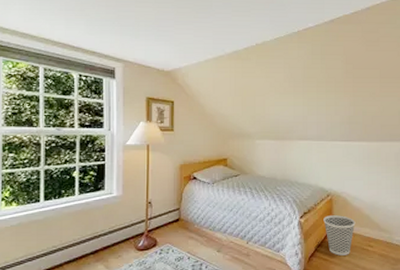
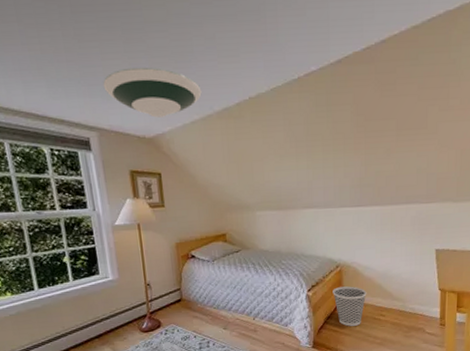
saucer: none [134,14,216,55] -> present [103,67,202,118]

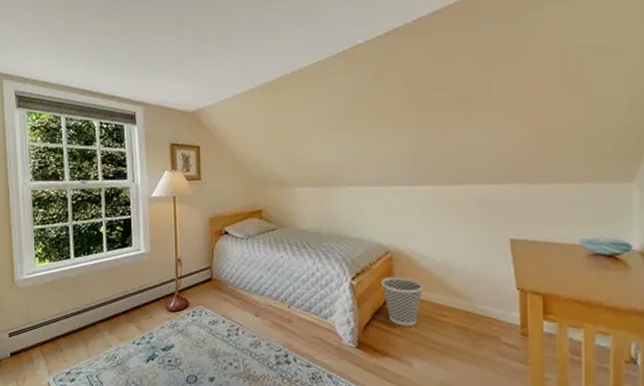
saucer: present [103,67,202,118] -> none [152,46,244,93]

